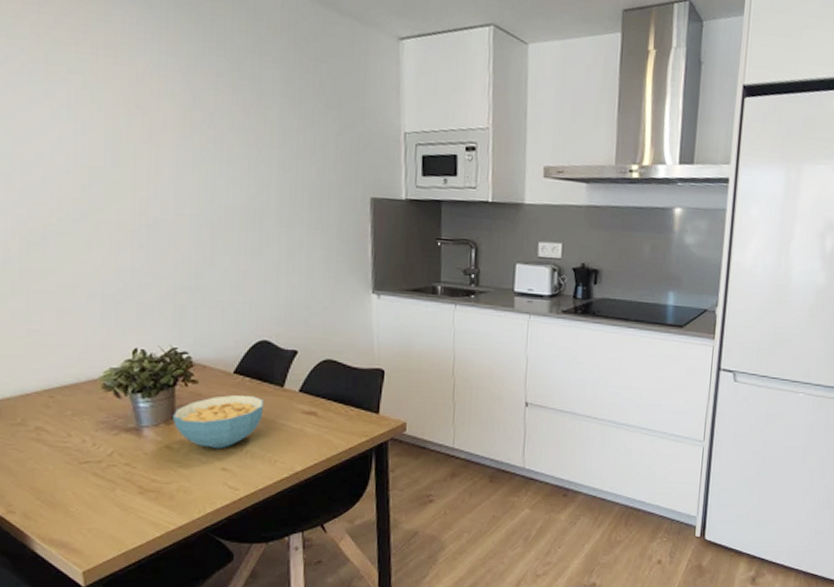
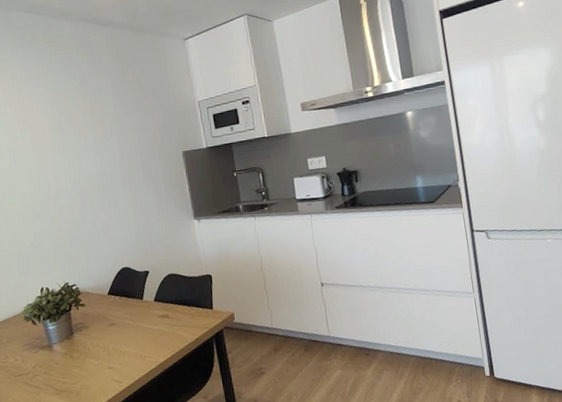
cereal bowl: present [173,394,265,448] -> none [72,309,132,353]

